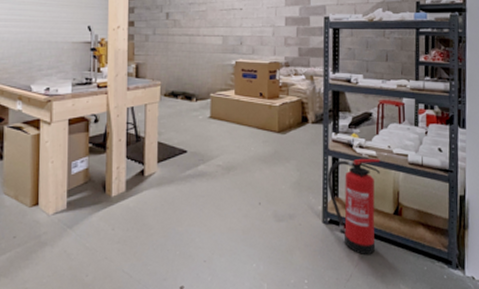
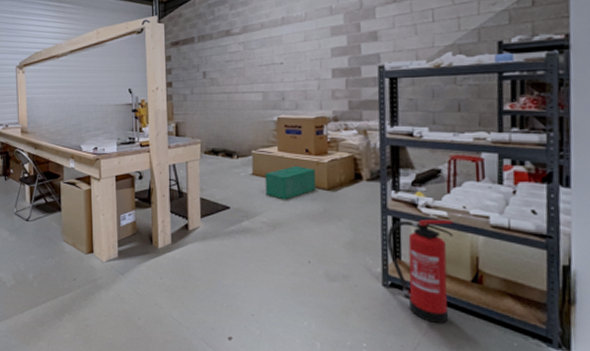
storage bin: none [222,108,268,143] -> present [265,165,316,200]

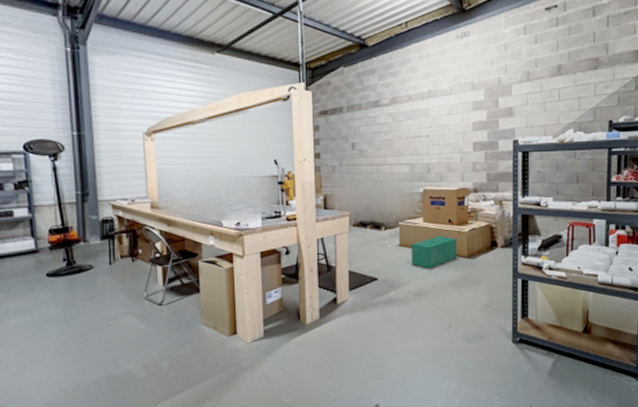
fire extinguisher: present [387,219,454,324] -> none [517,279,571,372]

